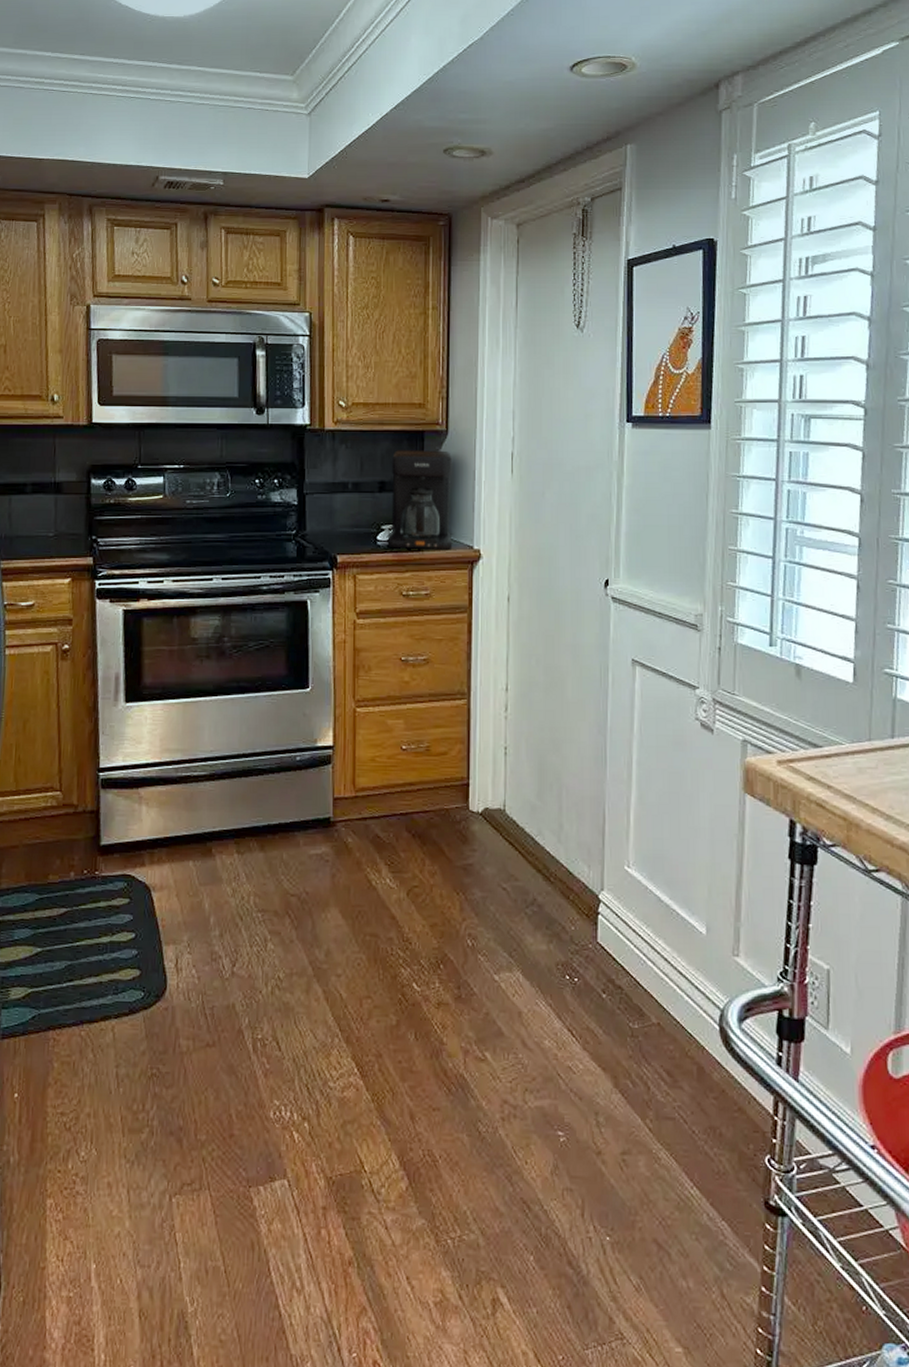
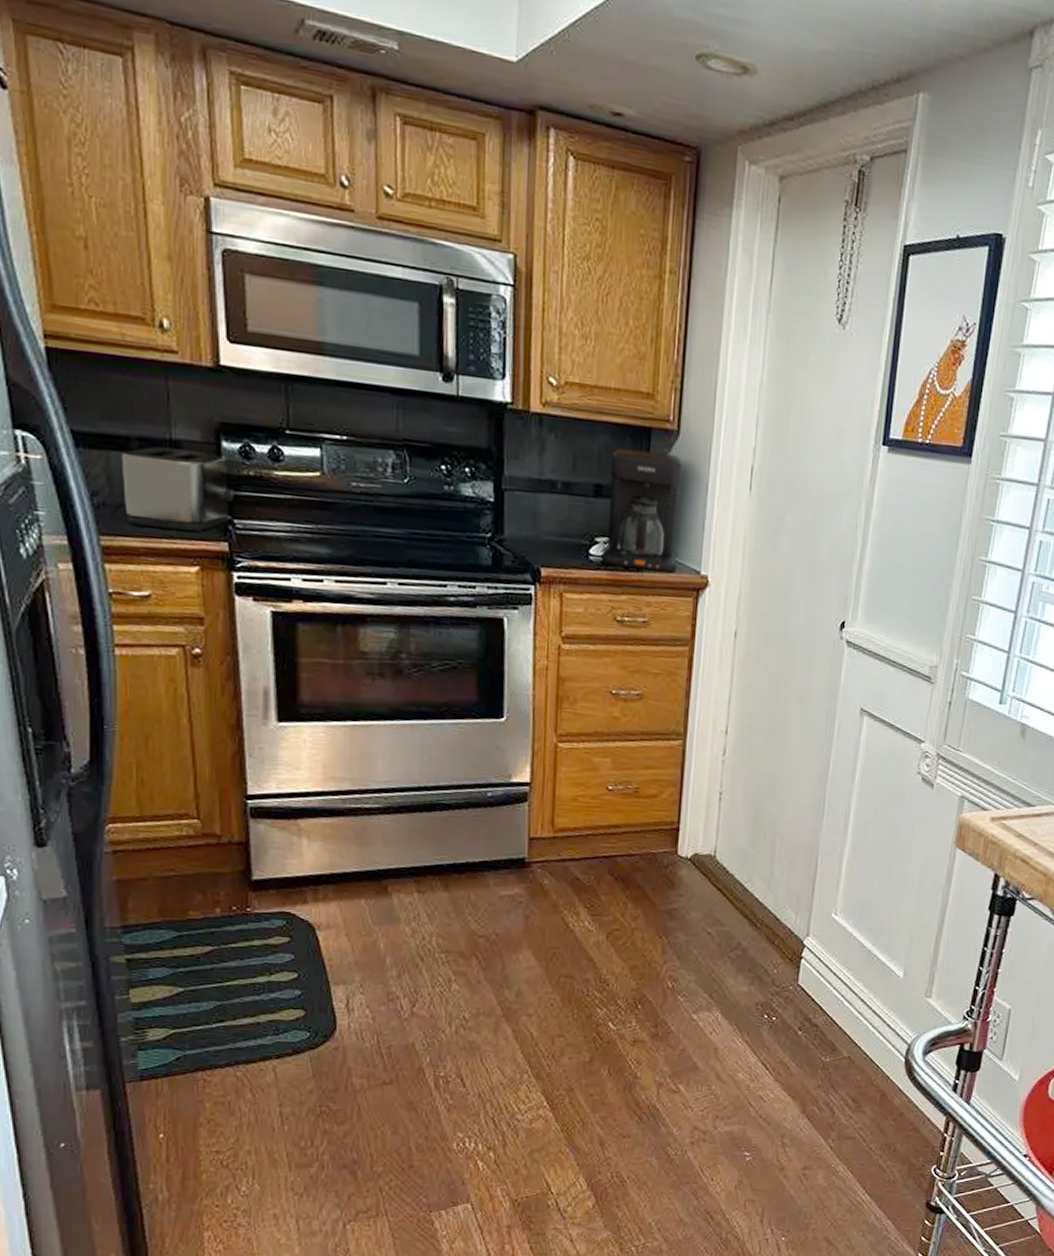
toaster: none [19,489,99,552] -> present [121,446,235,533]

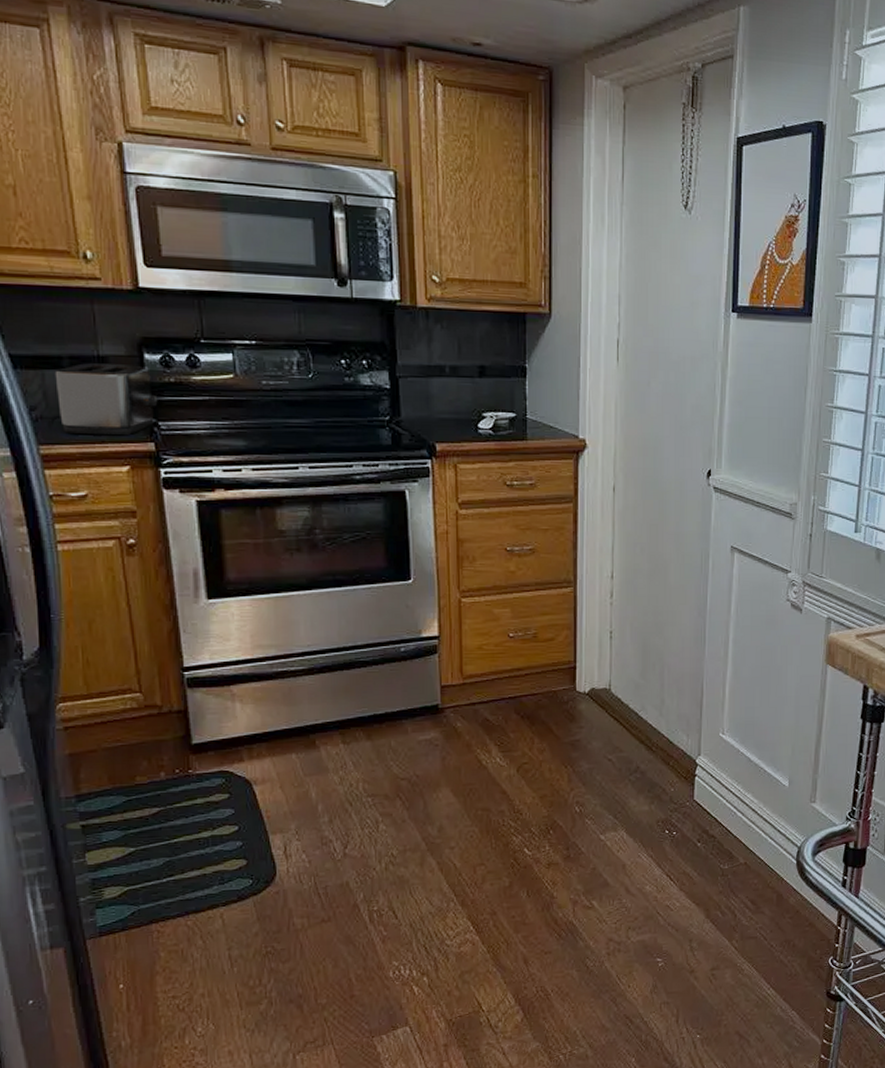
coffee maker: present [601,448,682,574] -> none [489,332,557,440]

